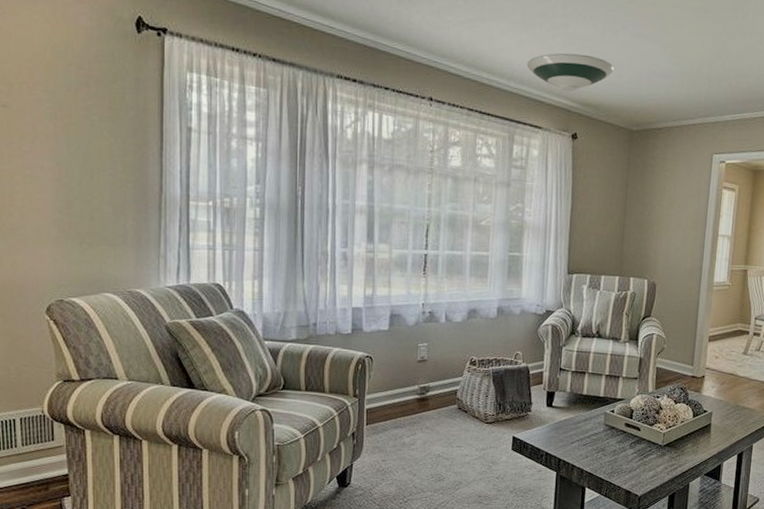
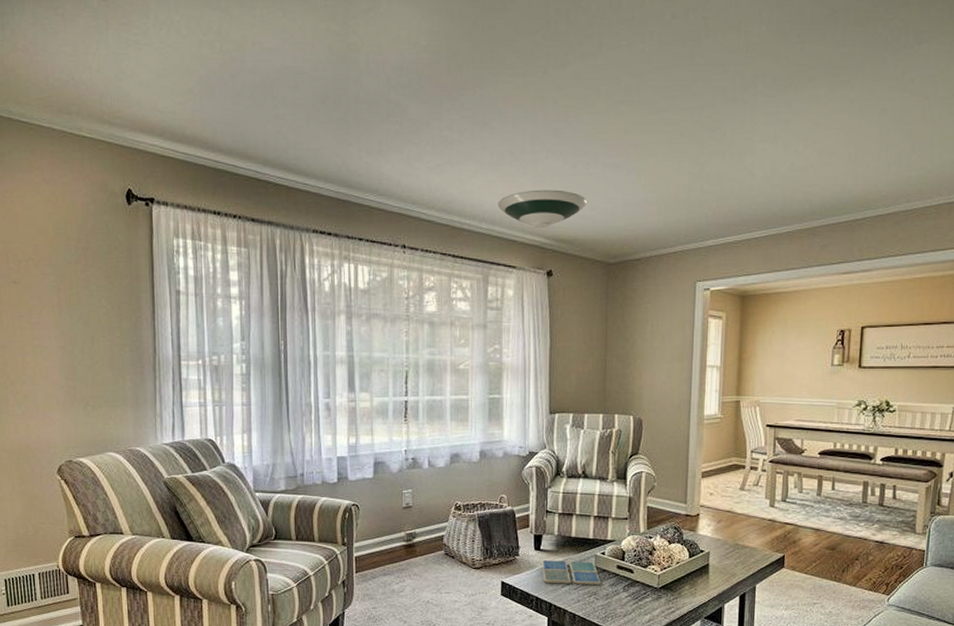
drink coaster: none [553,416,609,442] -> present [541,559,601,586]

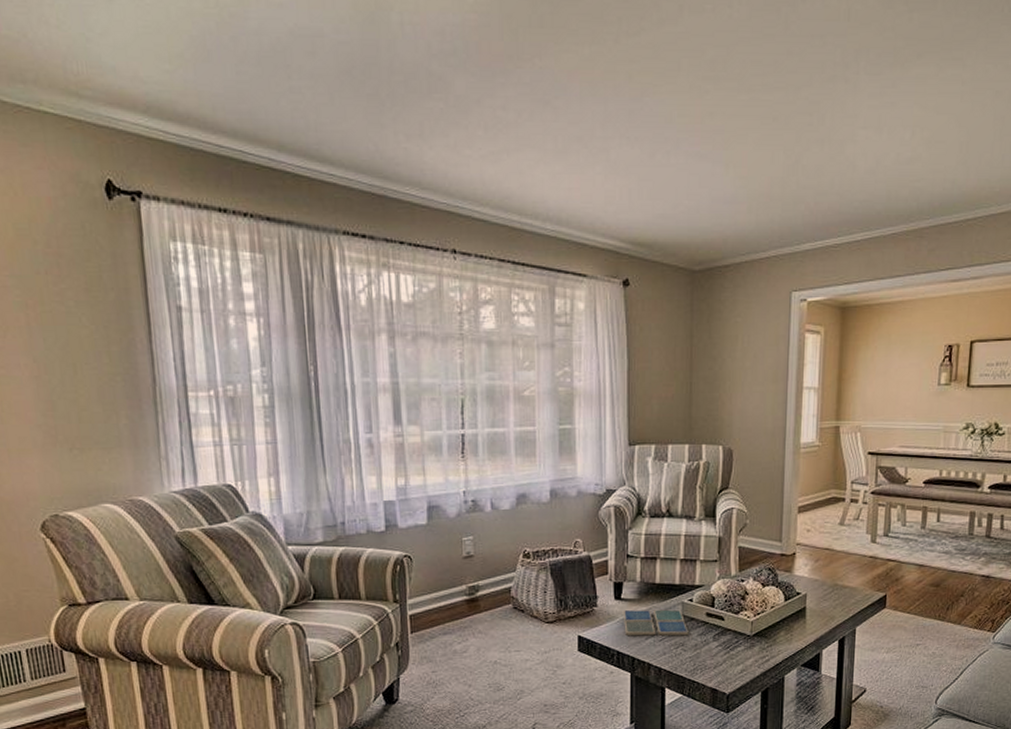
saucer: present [498,189,588,229] -> none [564,183,669,230]

